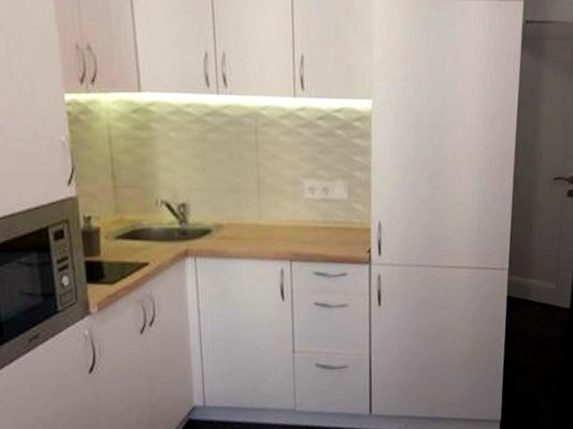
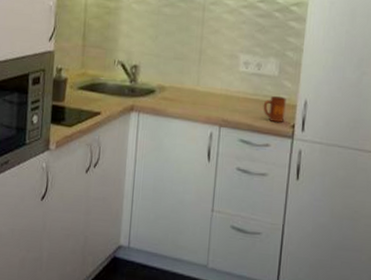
mug: none [335,221,360,249] -> present [263,96,286,122]

